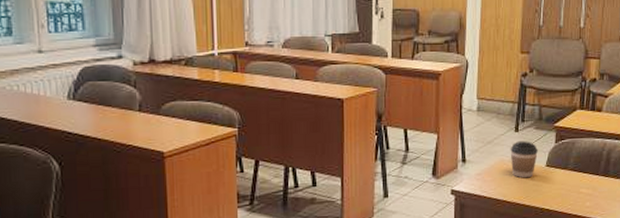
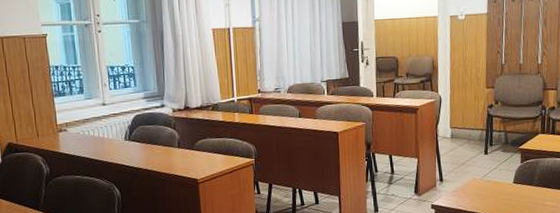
coffee cup: present [510,141,538,178] -> none [481,162,506,194]

